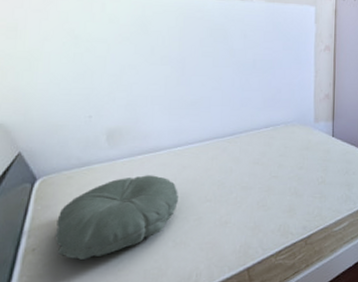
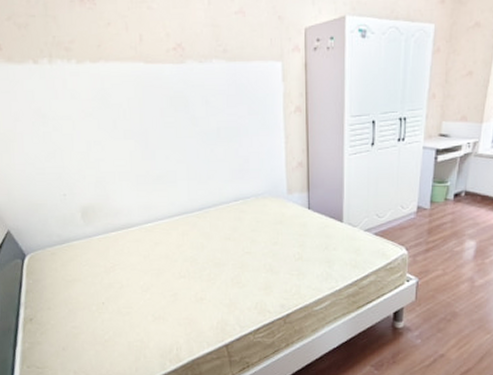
pillow: present [56,175,178,260] -> none [47,251,153,330]

